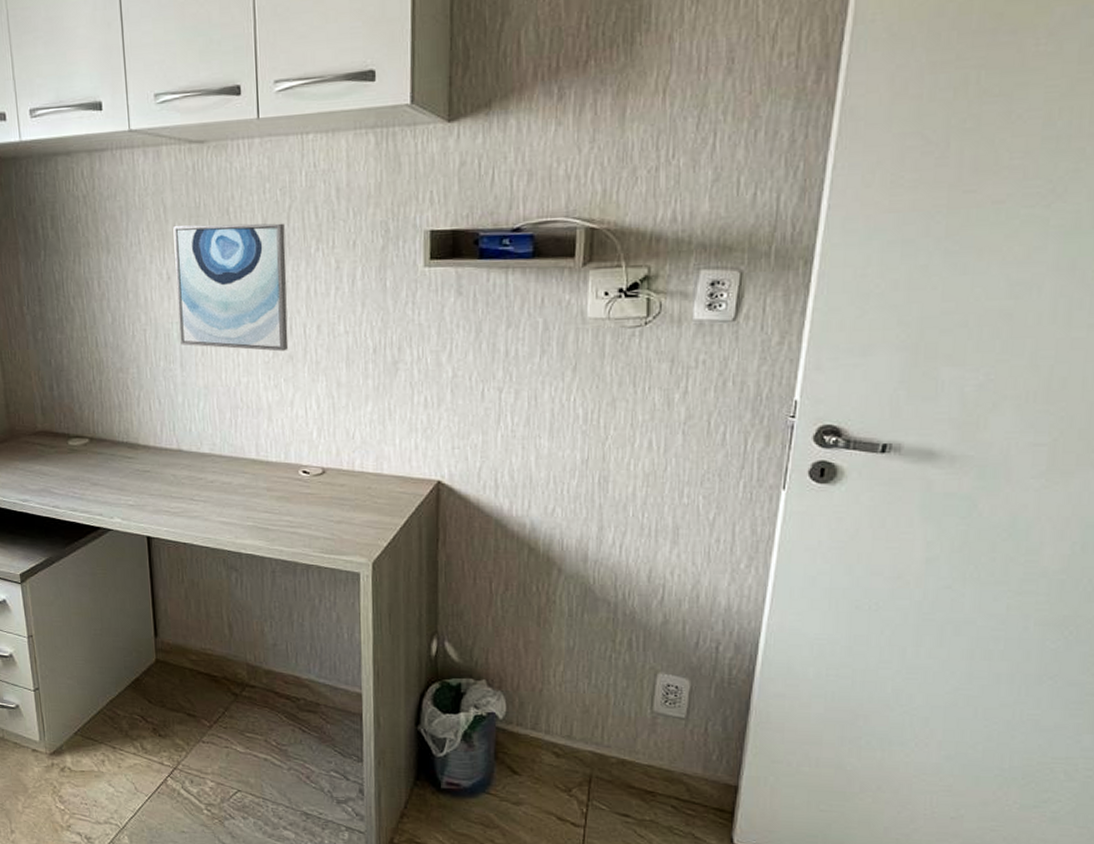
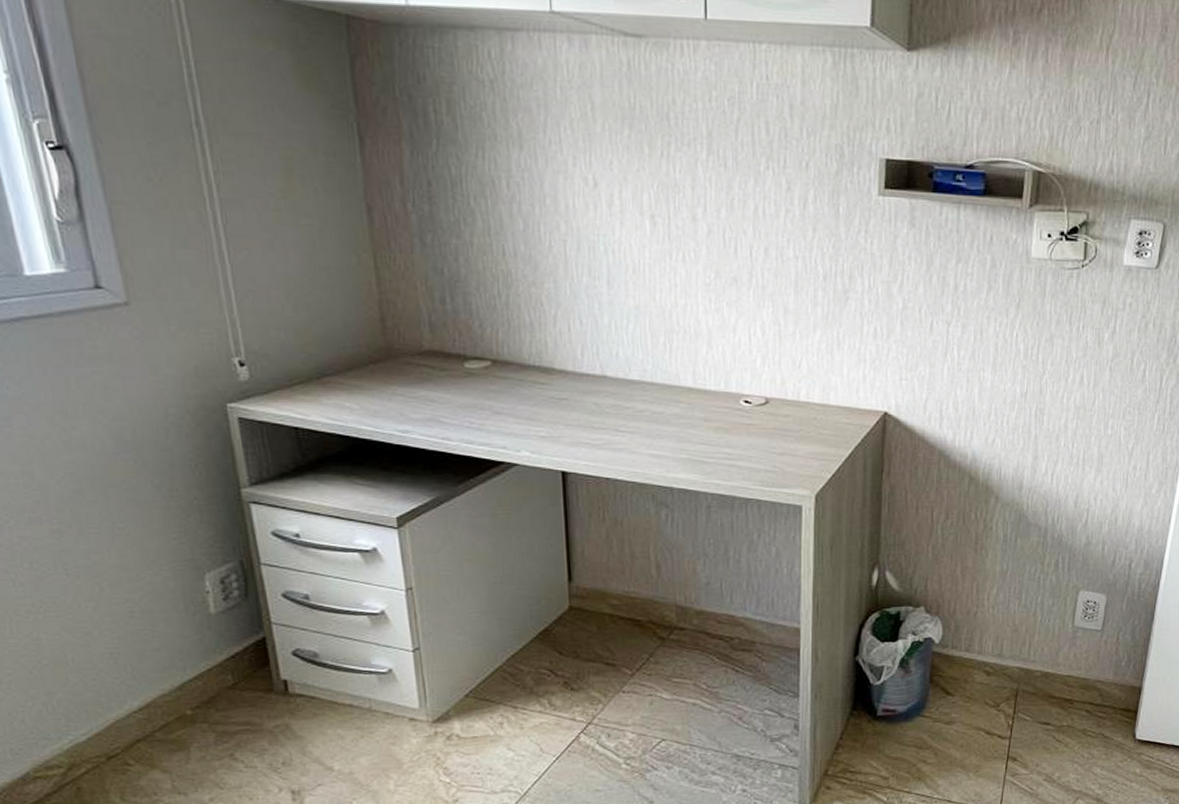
wall art: present [173,223,289,352] -> none [602,125,733,274]

